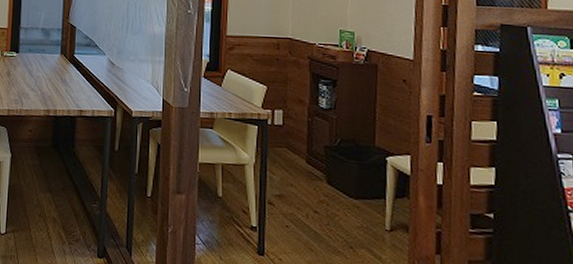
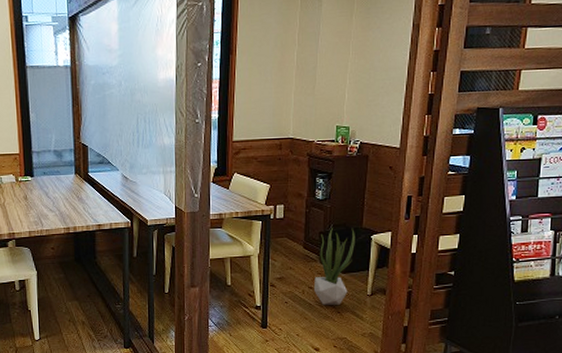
potted plant: none [320,142,367,239] -> present [314,227,355,306]

